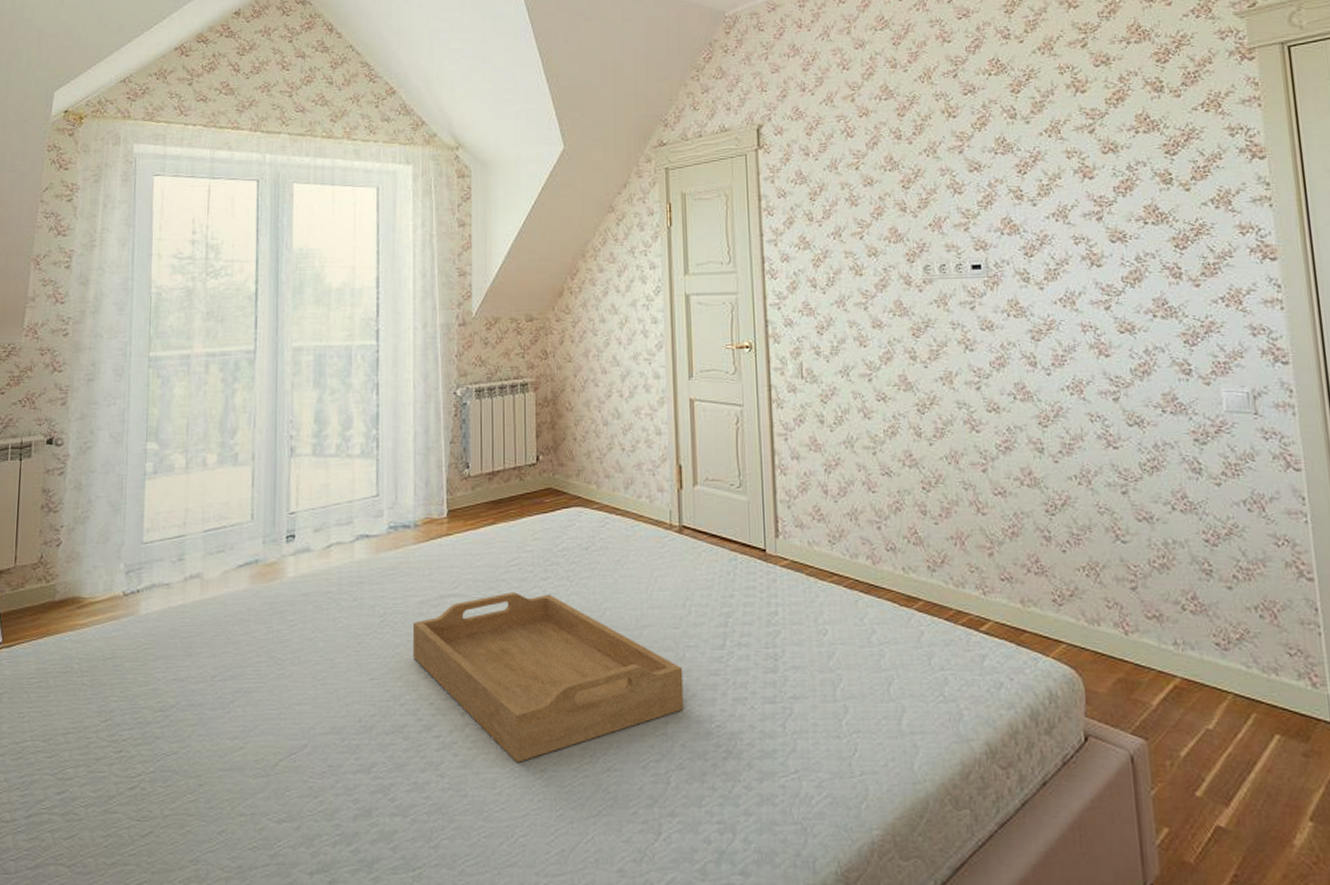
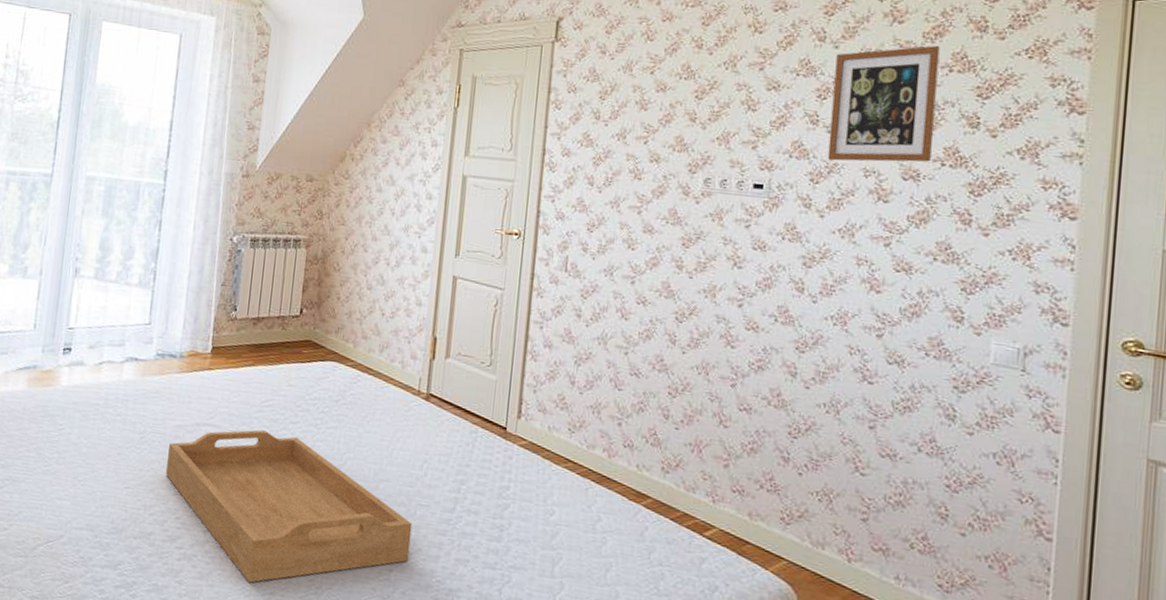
picture frame: none [1029,110,1133,233] -> present [827,45,940,162]

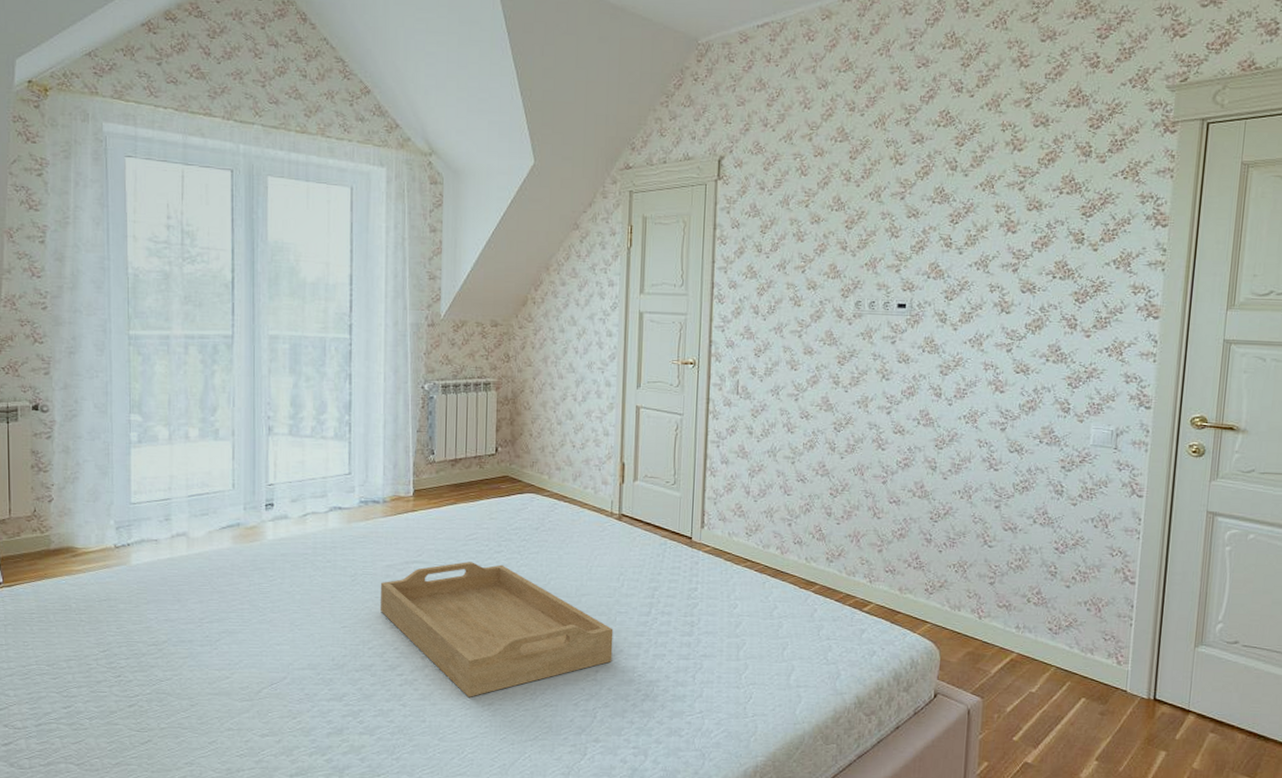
picture frame: present [827,45,940,162] -> none [959,171,1052,279]

